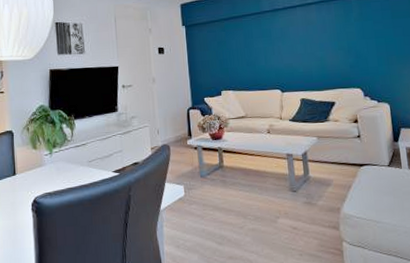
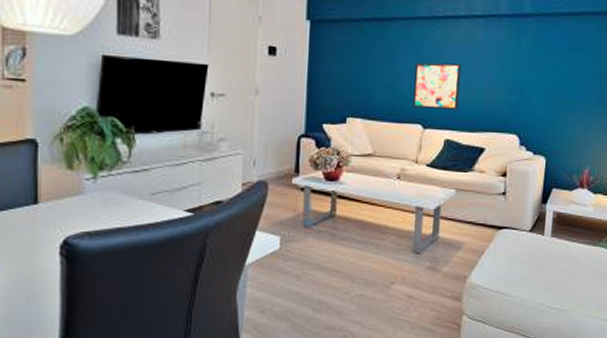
wall art: none [268,41,307,77] -> present [413,62,461,110]

